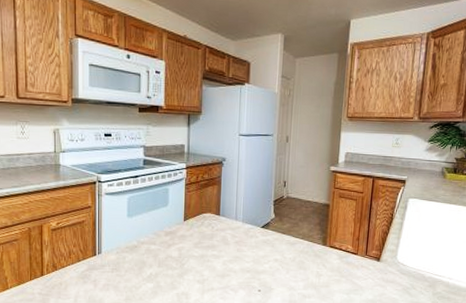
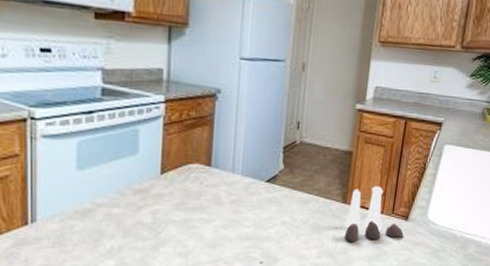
salt and pepper shaker set: none [325,232,377,278] -> present [344,186,404,242]

